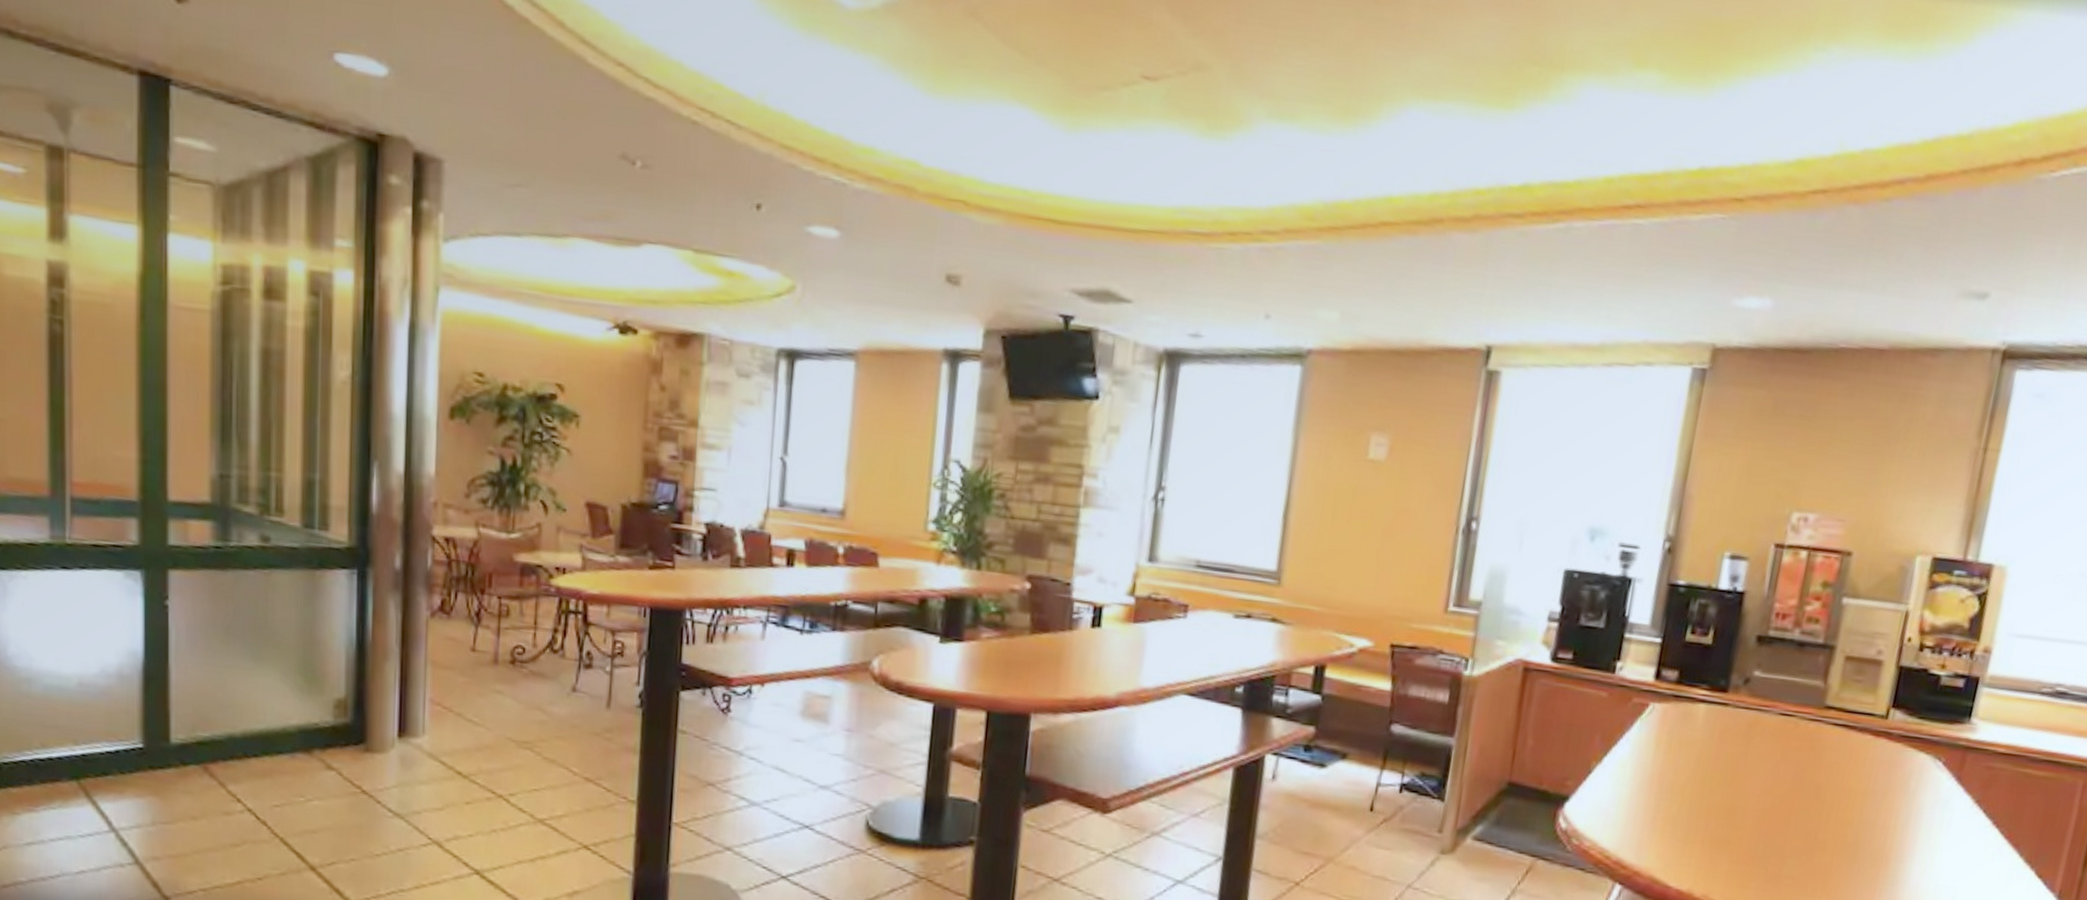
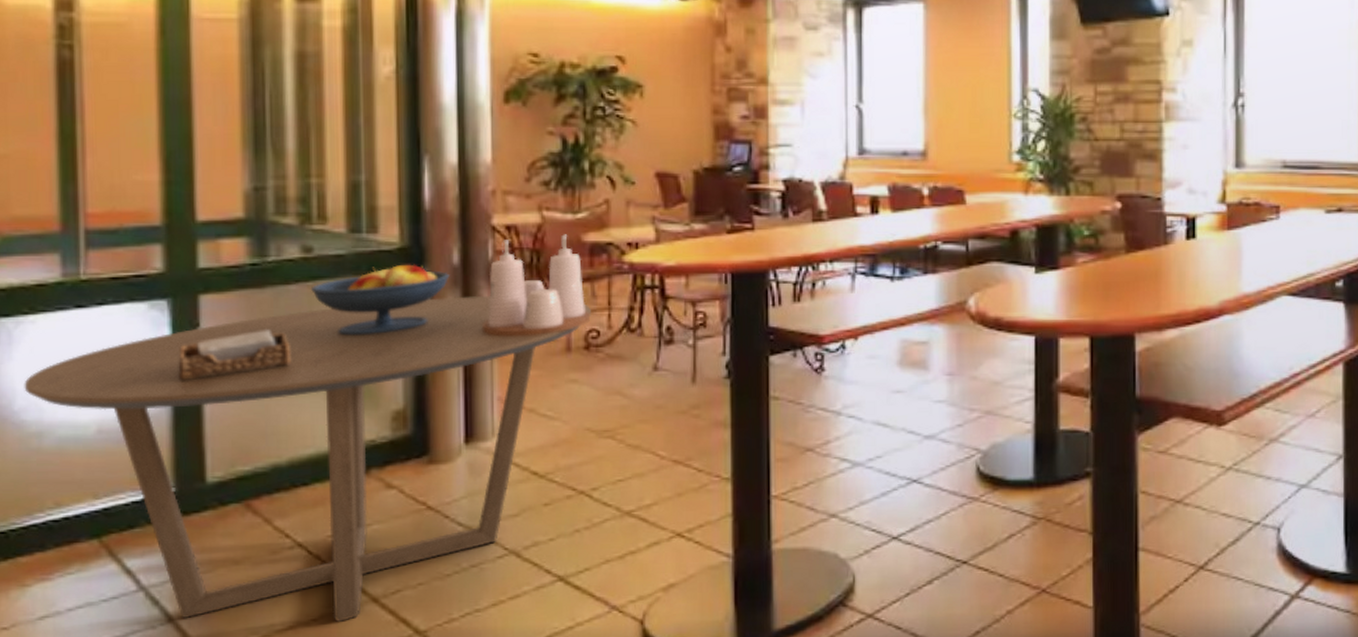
dining table: none [16,596,518,884] -> present [24,295,591,622]
napkin holder: none [149,609,247,648] -> present [178,330,290,380]
fruit bowl: none [267,562,392,626] -> present [311,264,450,336]
condiment set: none [419,550,517,645] -> present [483,234,590,337]

